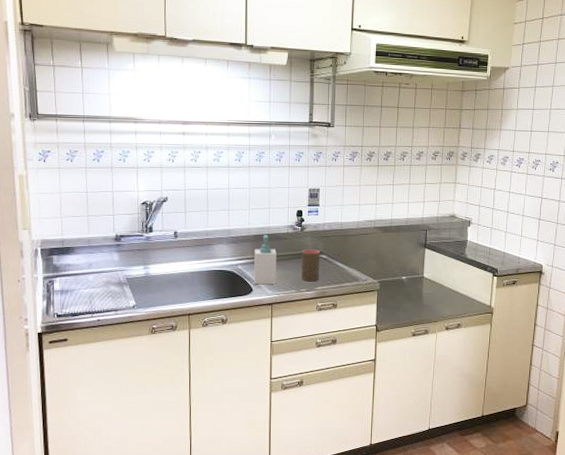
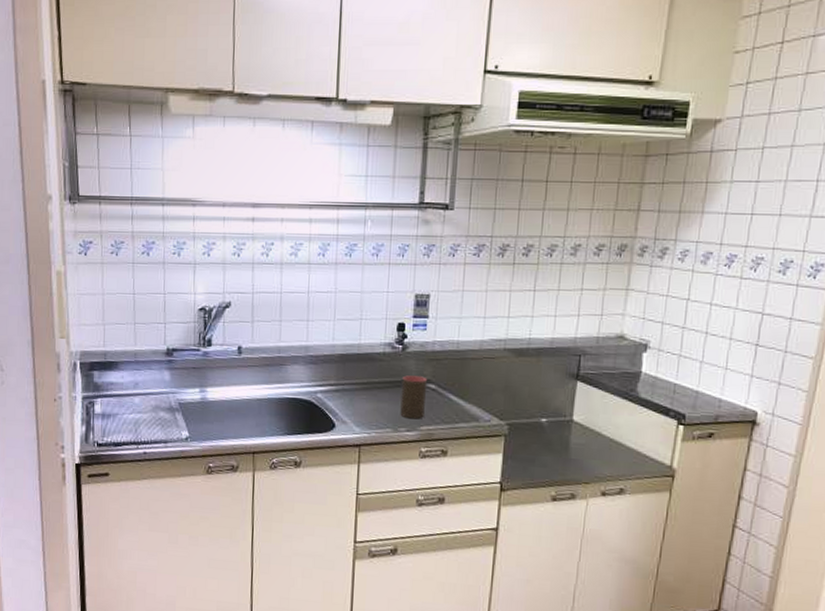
soap bottle: present [254,235,277,284] -> none [337,354,368,420]

